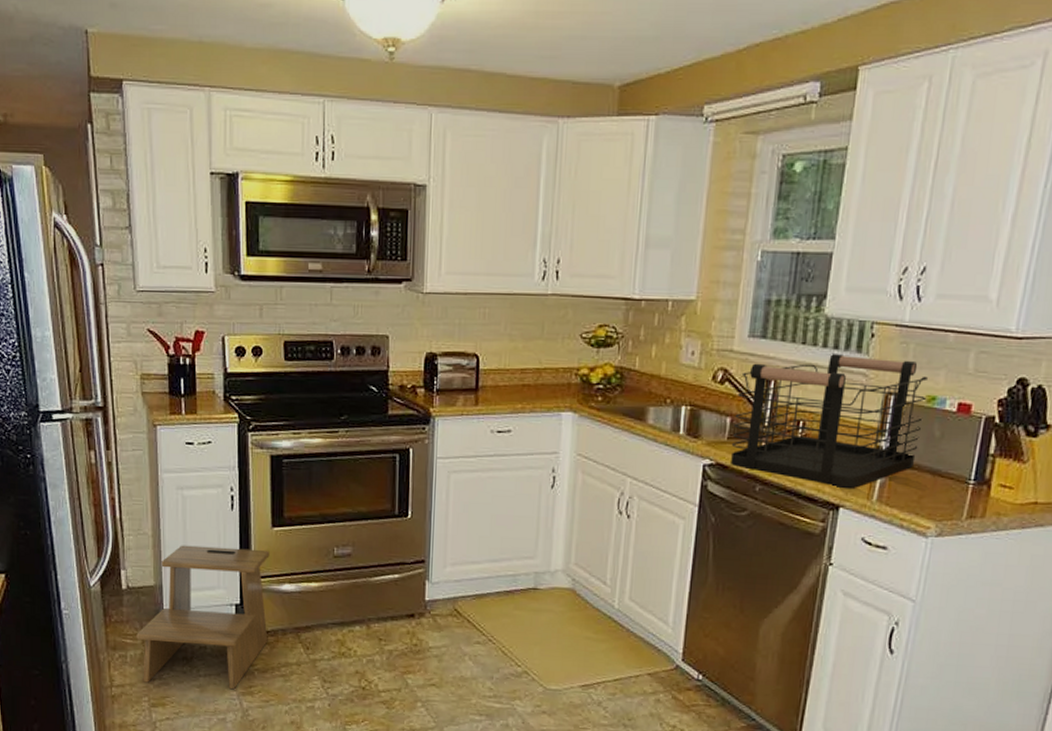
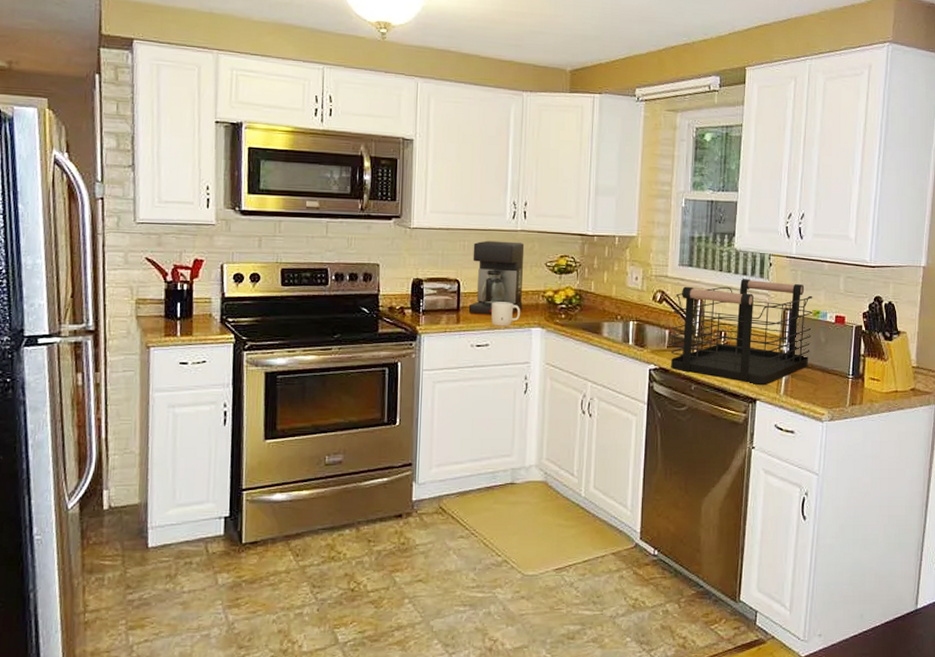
step stool: present [136,545,270,690] -> none [116,461,262,605]
coffee maker: none [488,307,556,396] -> present [468,240,525,315]
mug: none [514,380,550,410] -> present [490,302,521,326]

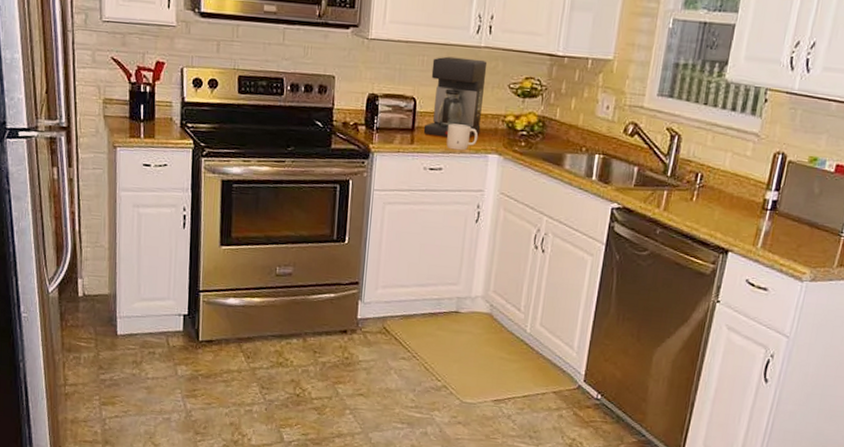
dish rack: present [670,279,813,385] -> none [636,115,812,236]

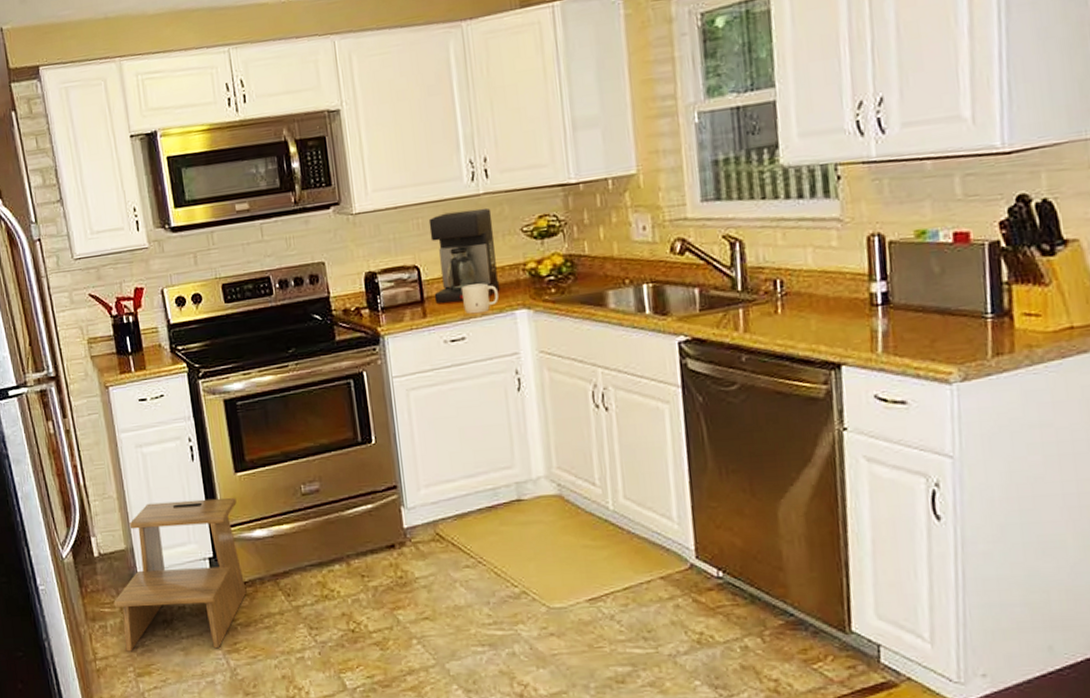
step stool: none [90,258,217,392] -> present [113,497,247,652]

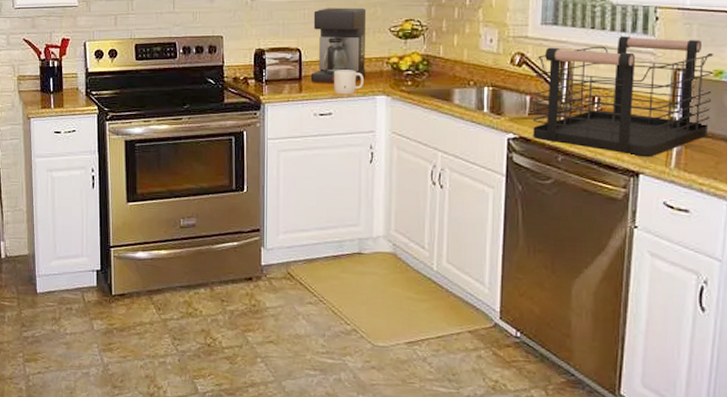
step stool: present [113,497,247,652] -> none [13,219,125,347]
dish rack: none [701,197,918,344] -> present [532,36,714,156]

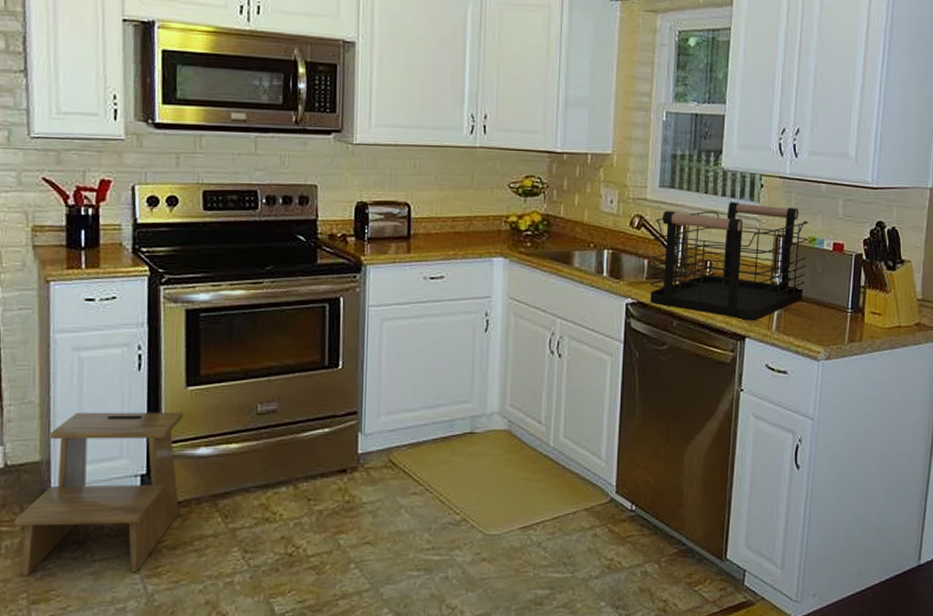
step stool: none [13,219,125,347] -> present [14,411,183,576]
coffee maker: present [310,7,367,83] -> none [420,158,485,243]
mug: present [333,70,365,95] -> none [446,228,481,256]

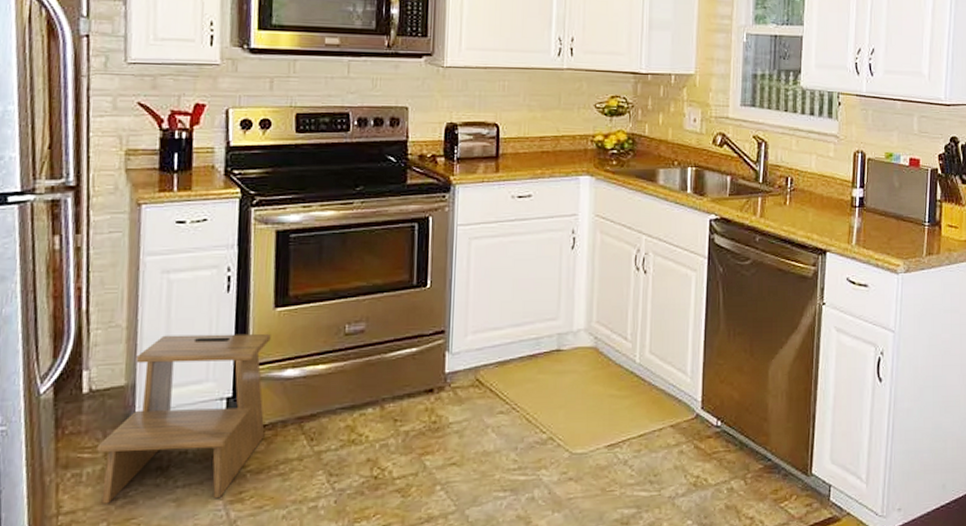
dish rack: present [649,202,809,320] -> none [732,119,886,234]

